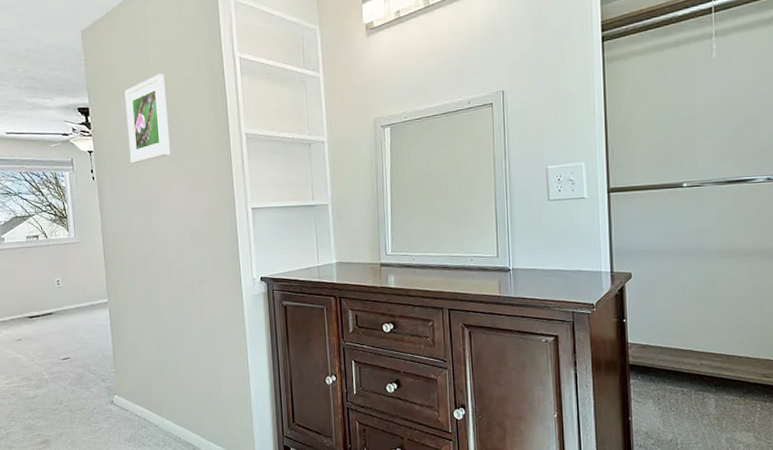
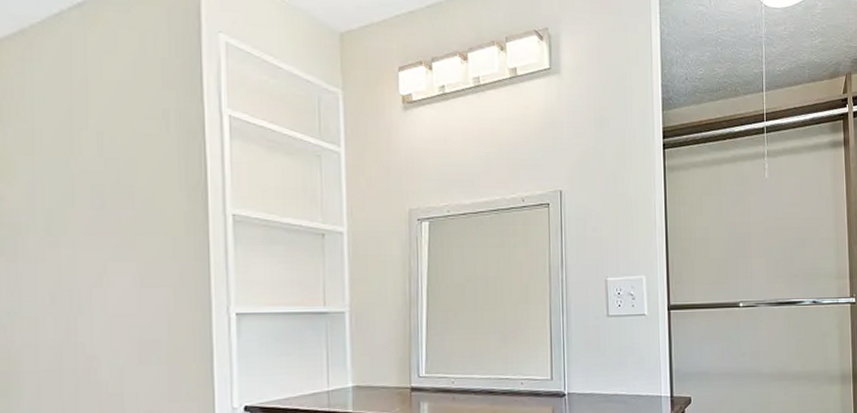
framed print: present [124,74,170,164] -> none [43,123,113,244]

